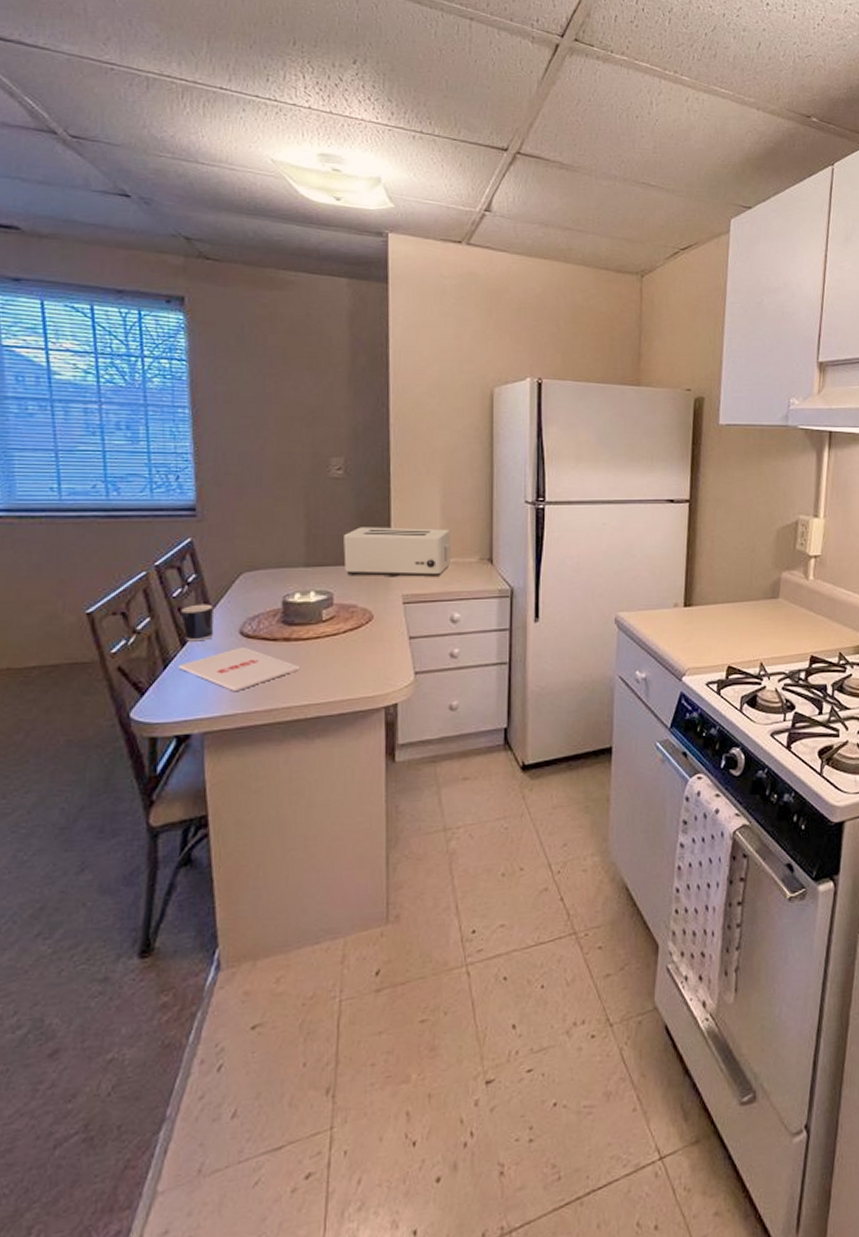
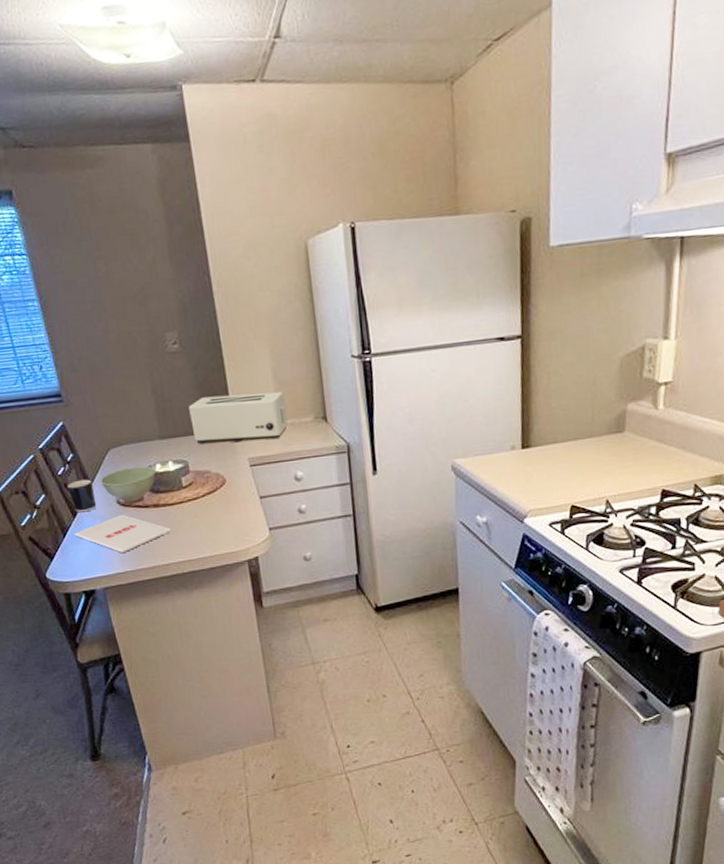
bowl: none [223,594,294,635] -> present [100,466,157,504]

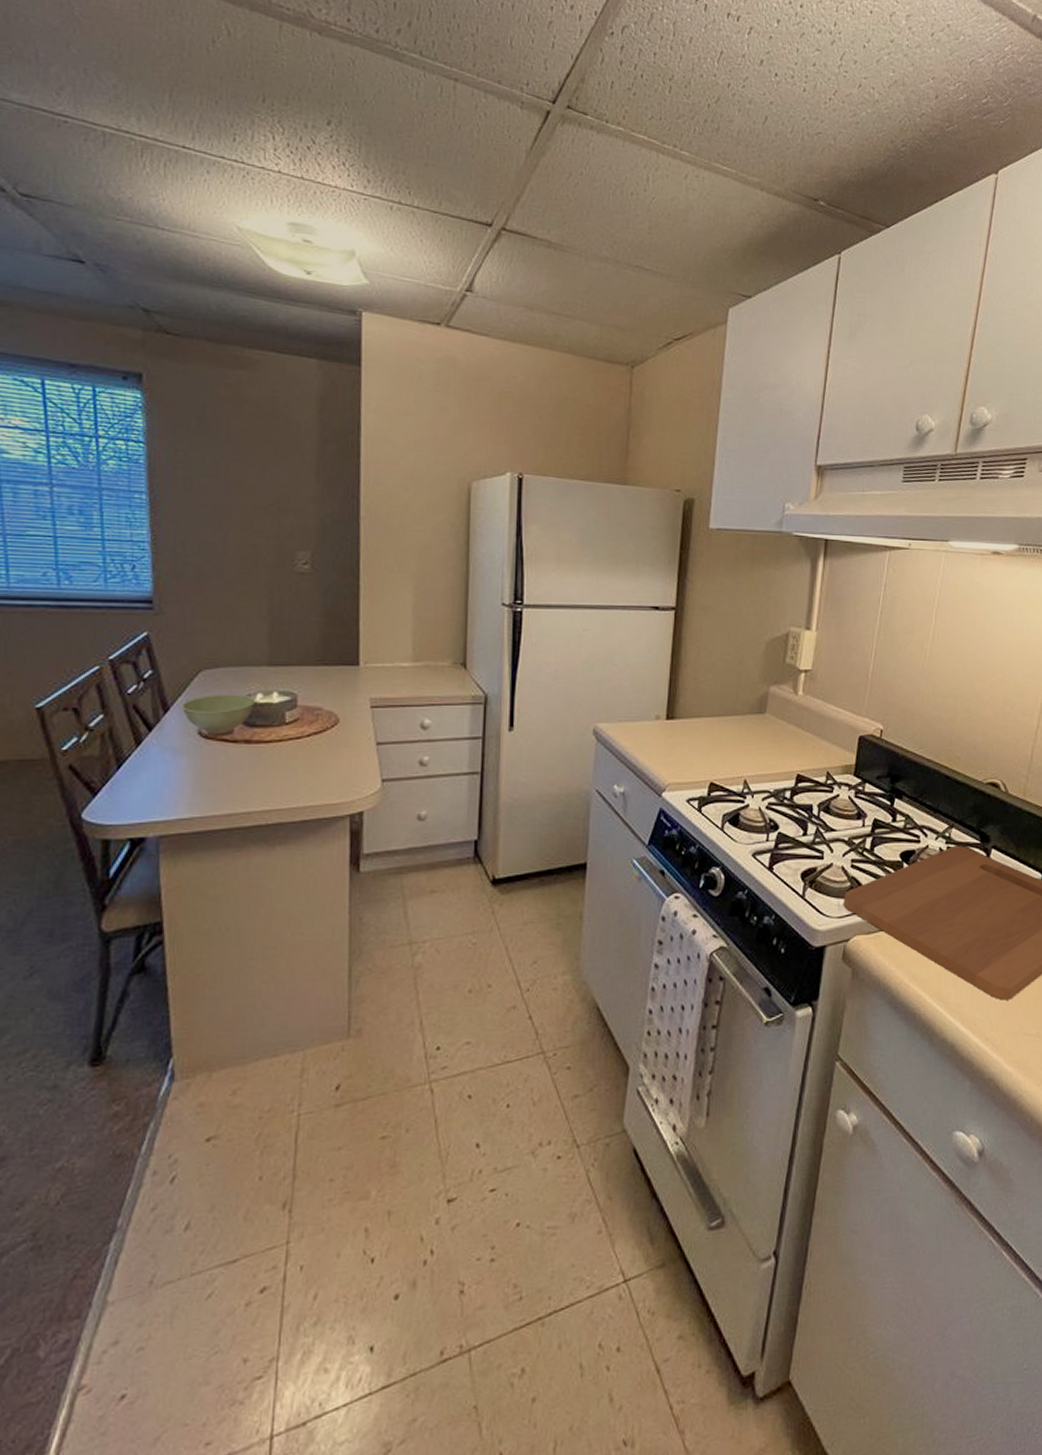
mug: present [66,479,97,513] -> none [135,702,172,741]
magazine: present [73,514,172,554] -> none [132,748,262,795]
toaster: present [189,391,288,444] -> none [309,626,423,680]

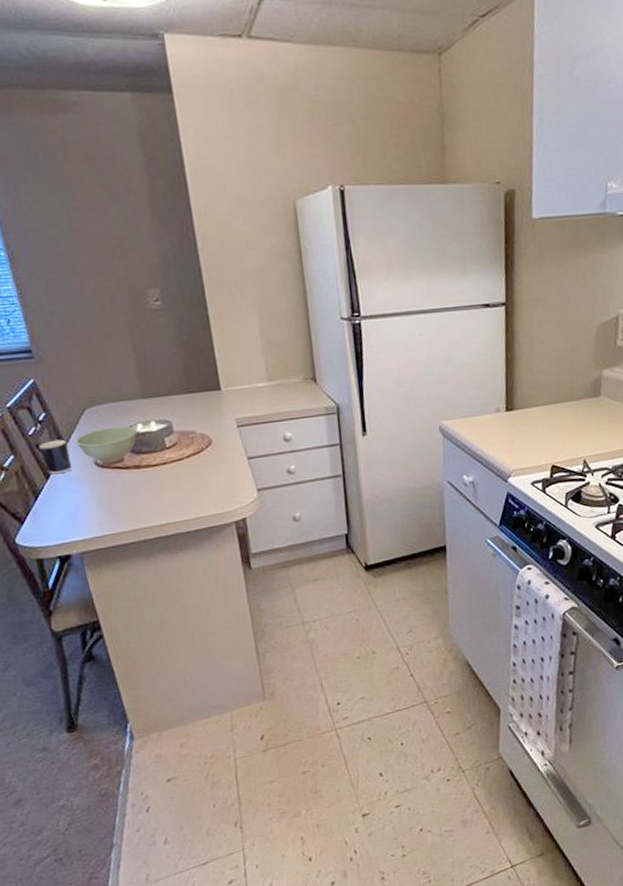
mug: none [135,702,172,741] -> present [38,439,72,475]

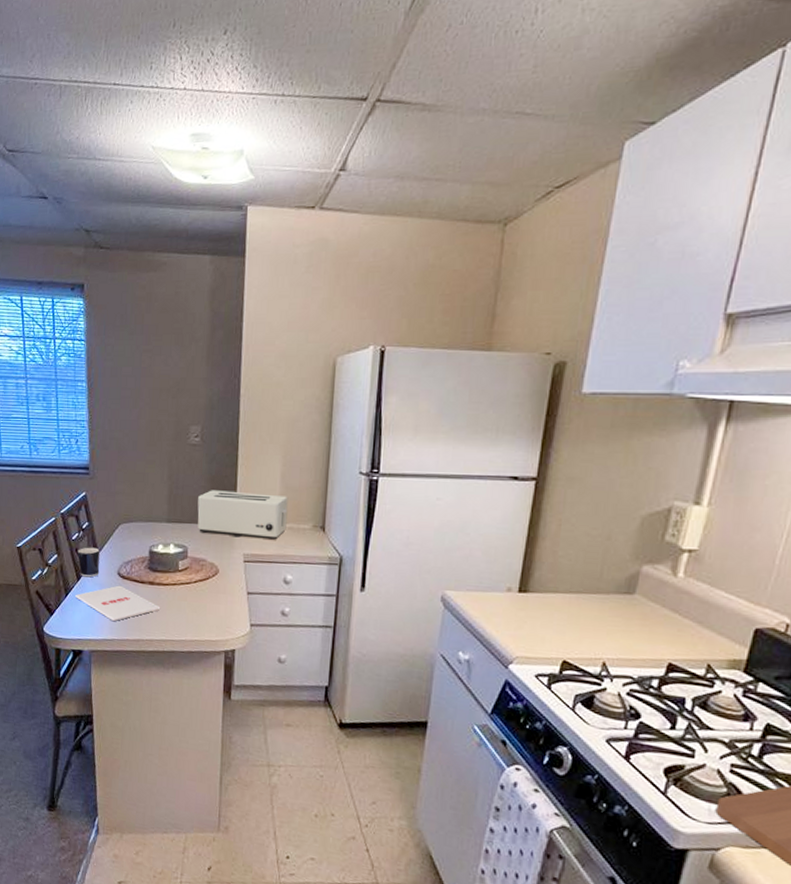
magazine: none [46,476,154,517] -> present [74,585,161,622]
bowl: present [75,426,138,465] -> none [106,543,158,578]
toaster: none [172,352,276,404] -> present [197,490,288,540]

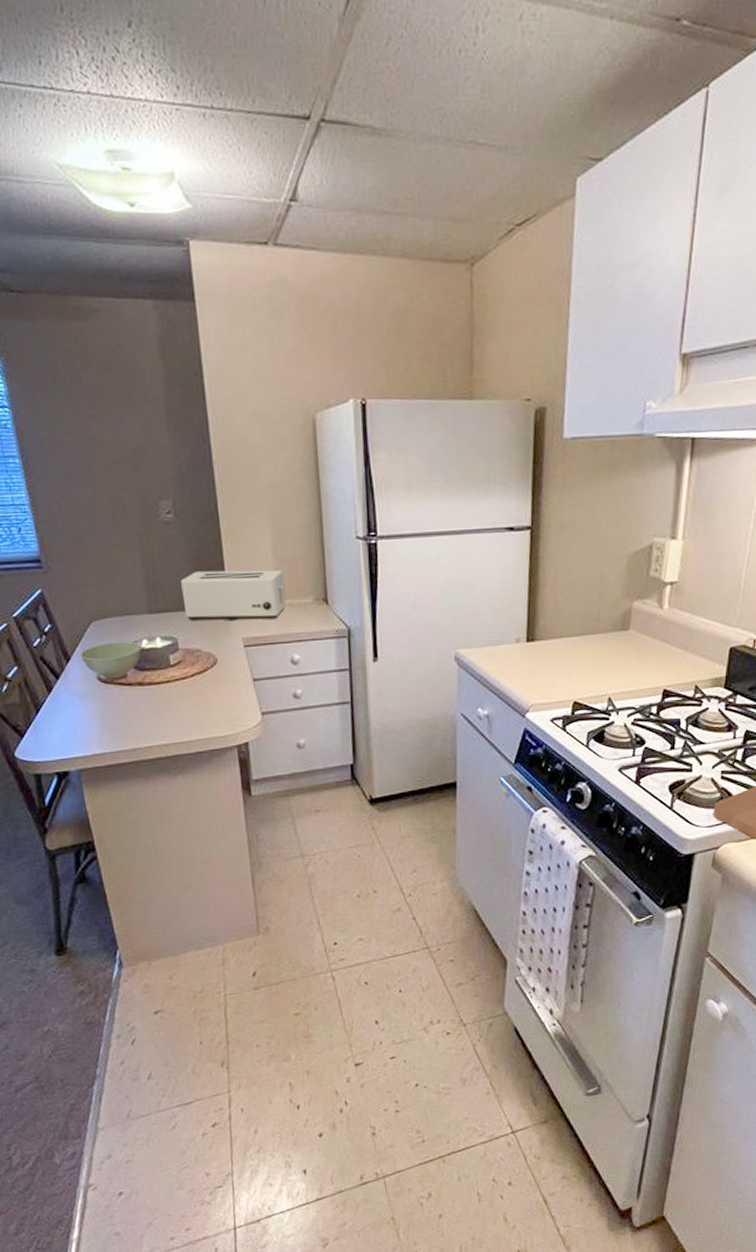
magazine: present [74,585,161,622] -> none [48,691,156,734]
mug: present [77,547,100,578] -> none [42,652,75,688]
bowl: none [106,543,158,578] -> present [79,641,143,681]

